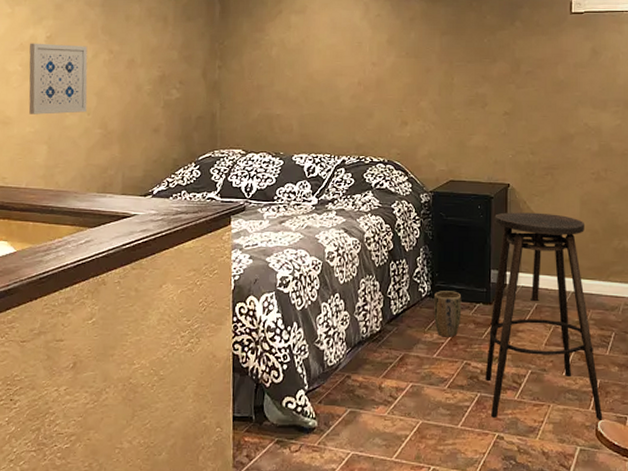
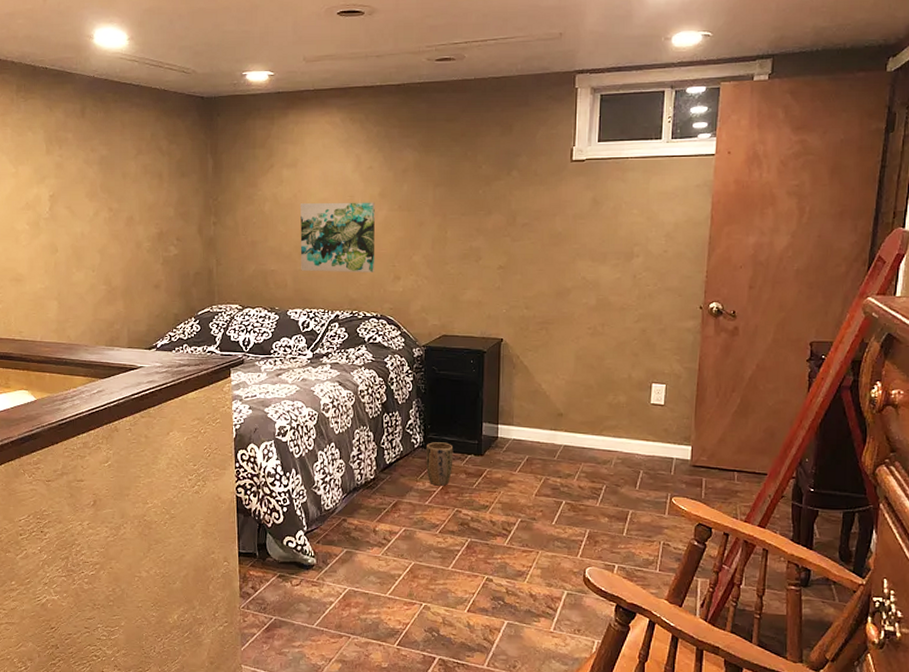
wall art: present [28,43,88,115] -> none [34,202,91,272]
wall art: none [307,48,383,118] -> present [300,202,375,272]
stool: present [485,212,603,420] -> none [475,367,591,567]

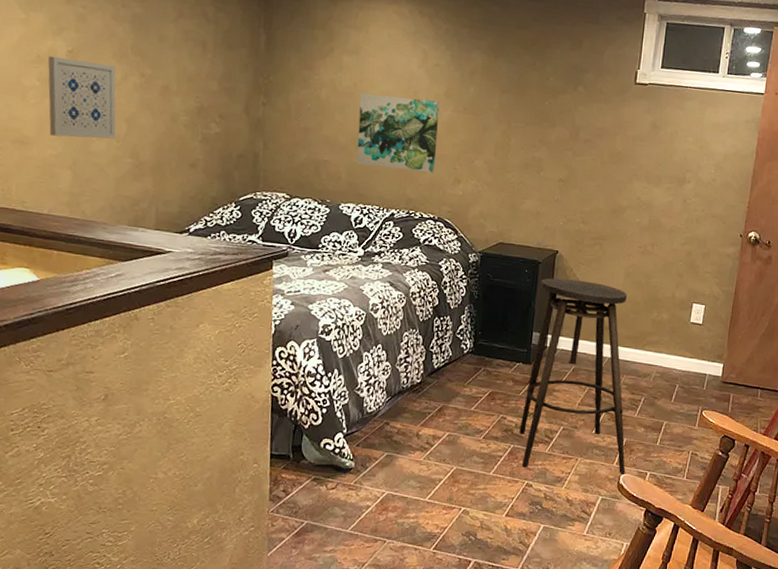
wall art: none [34,202,91,272] -> present [47,56,116,139]
plant pot: present [425,442,454,486] -> none [474,348,503,392]
stool: none [475,367,591,567] -> present [519,278,627,474]

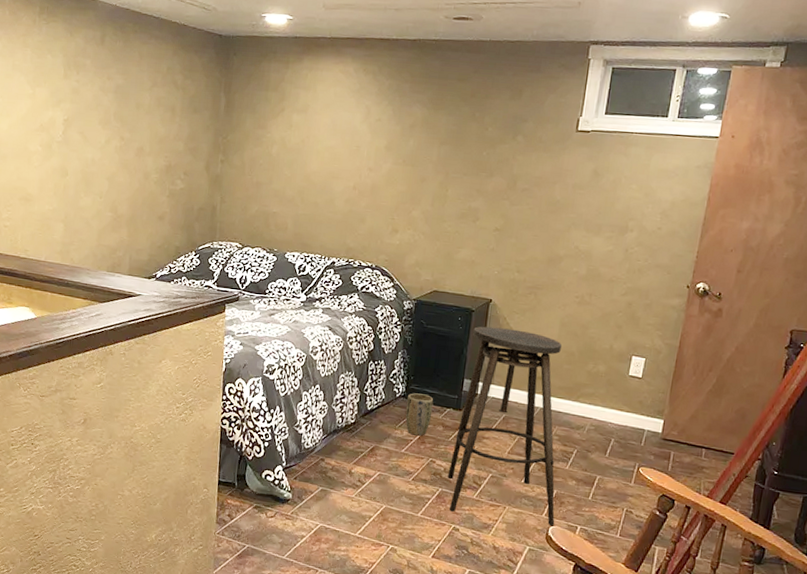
wall art: present [47,56,116,139] -> none [47,124,101,196]
wall art: present [357,93,440,173] -> none [302,149,380,224]
plant pot: none [474,348,503,392] -> present [405,393,434,436]

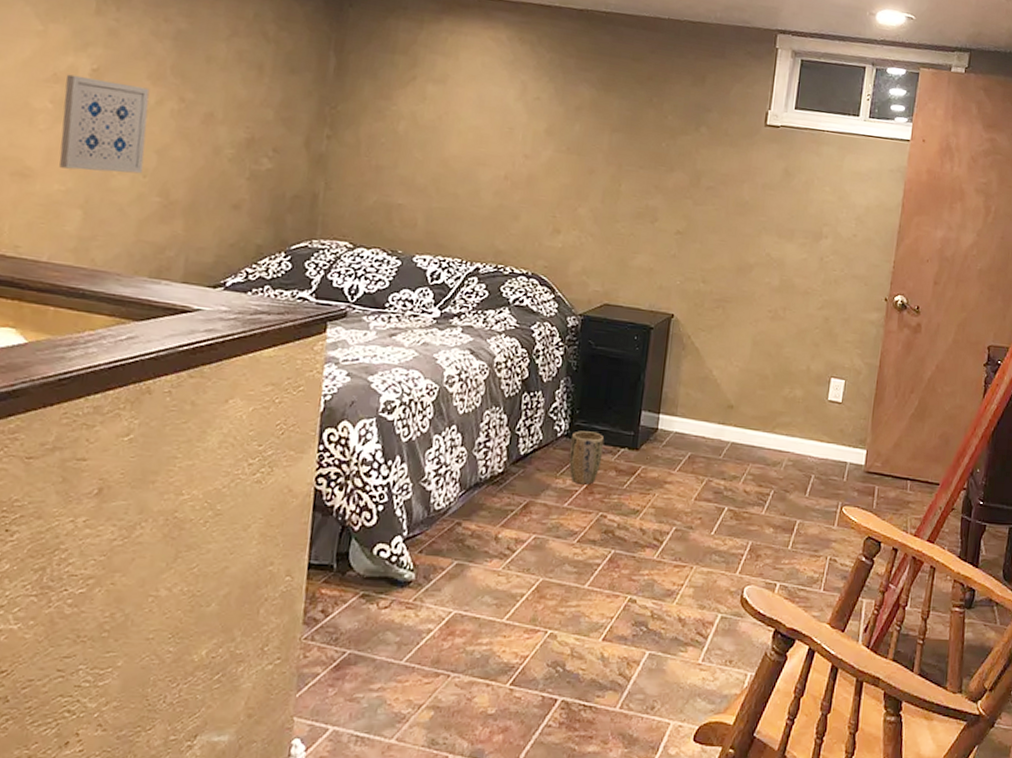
wall art: none [47,124,101,196] -> present [59,74,150,174]
stool: present [447,326,562,526] -> none [622,346,754,586]

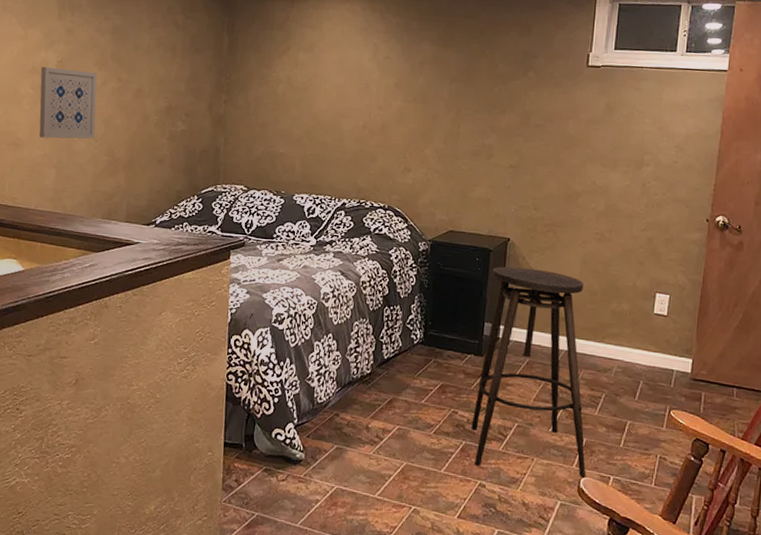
plant pot: present [569,431,605,485] -> none [424,339,454,385]
stool: none [622,346,754,586] -> present [471,266,586,478]

